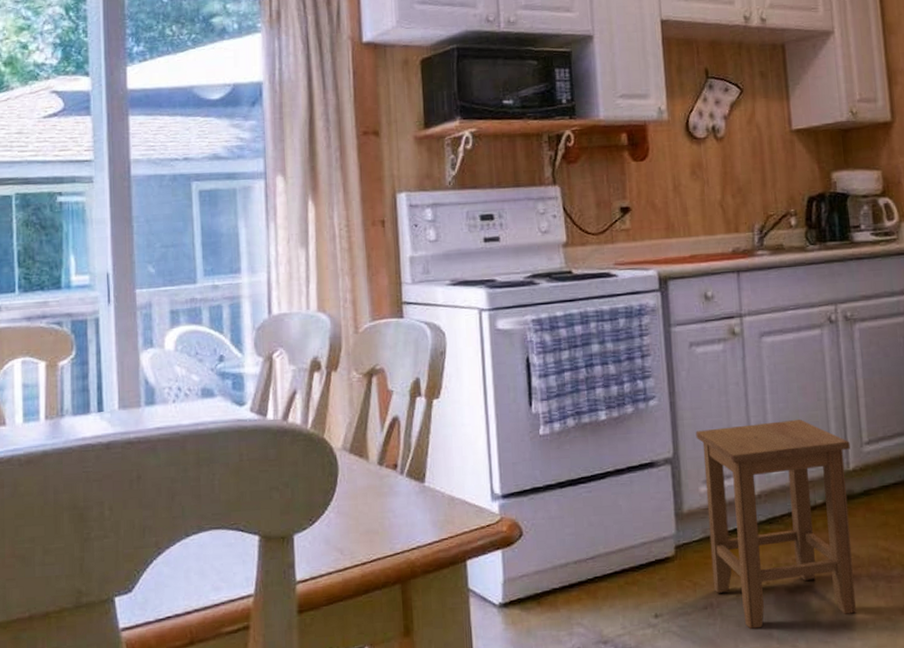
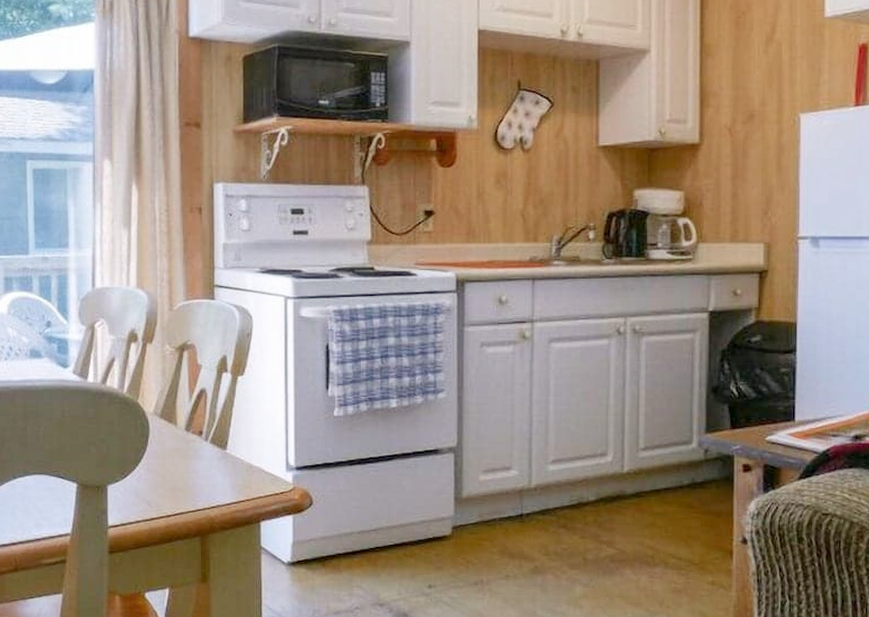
stool: present [696,420,857,629] -> none [480,422,626,606]

